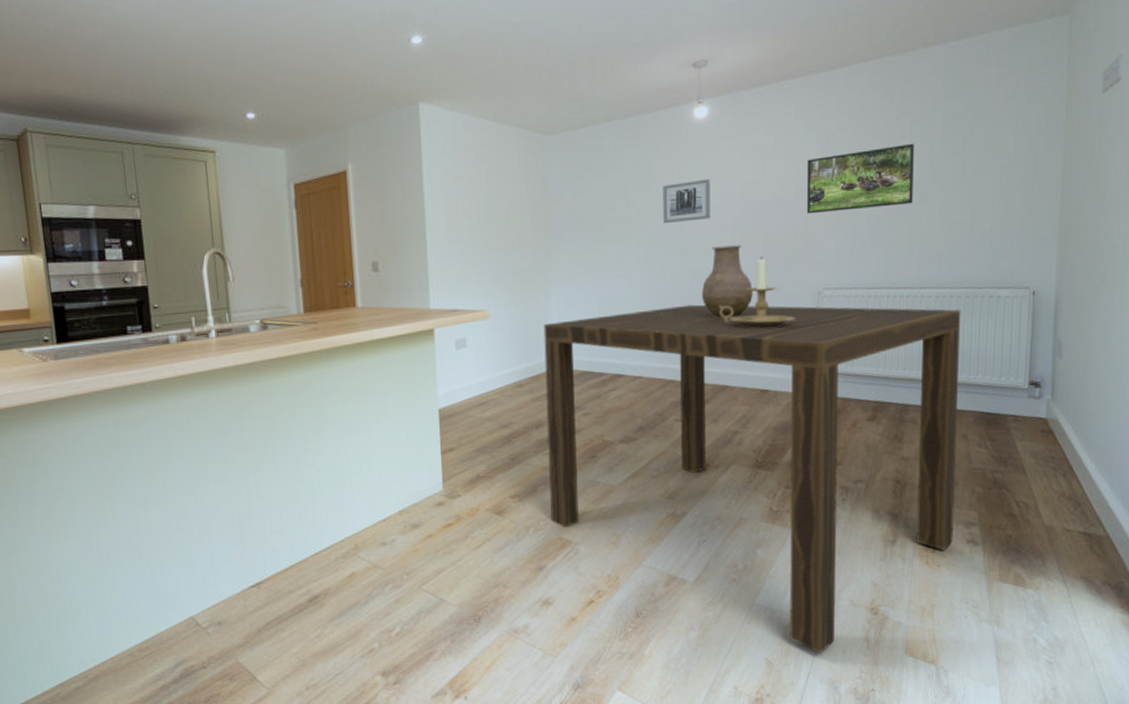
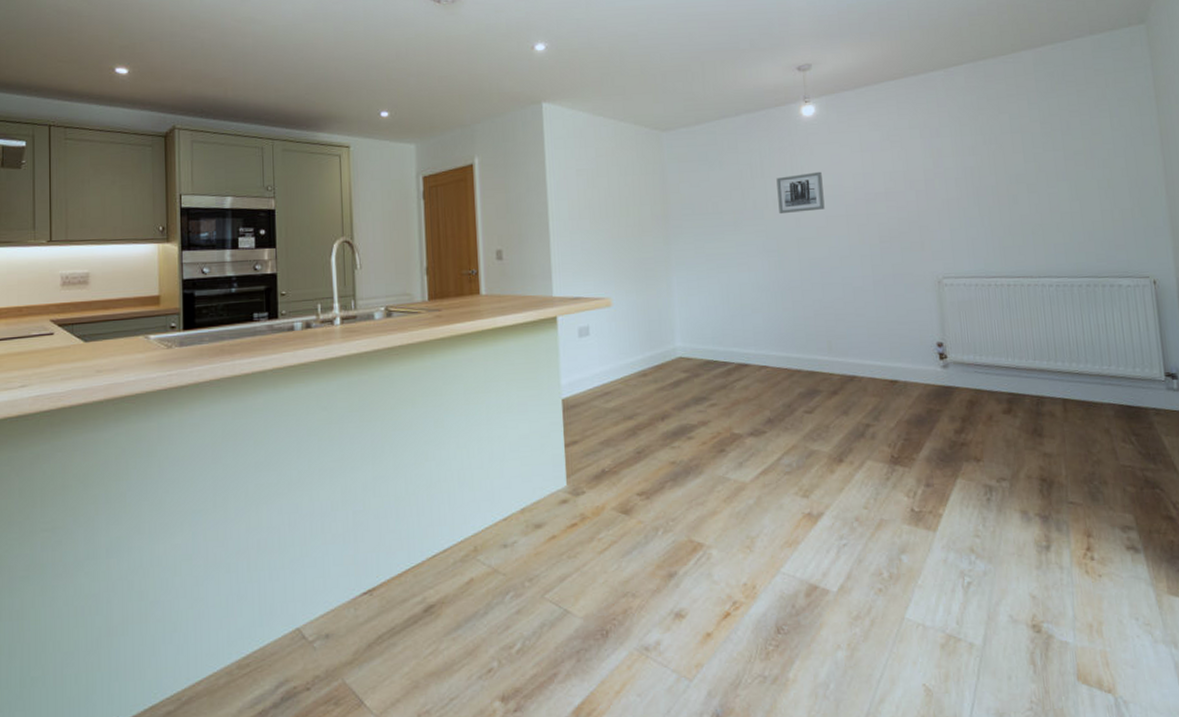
dining table: present [543,304,961,654] -> none [666,293,1112,680]
vase: present [701,245,753,318] -> none [821,234,873,306]
candle holder: present [718,255,795,328] -> none [839,245,918,316]
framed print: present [807,143,914,214] -> none [914,139,1021,205]

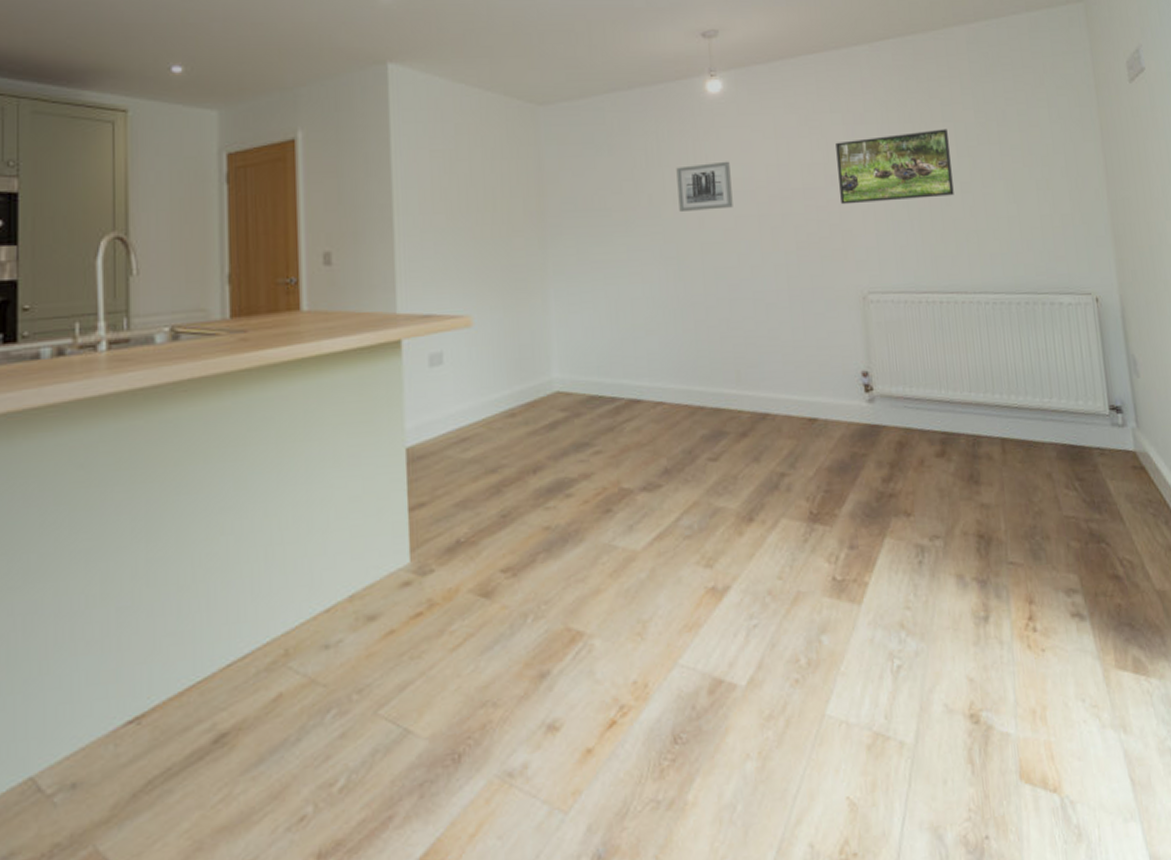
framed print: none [914,139,1021,205] -> present [835,128,954,205]

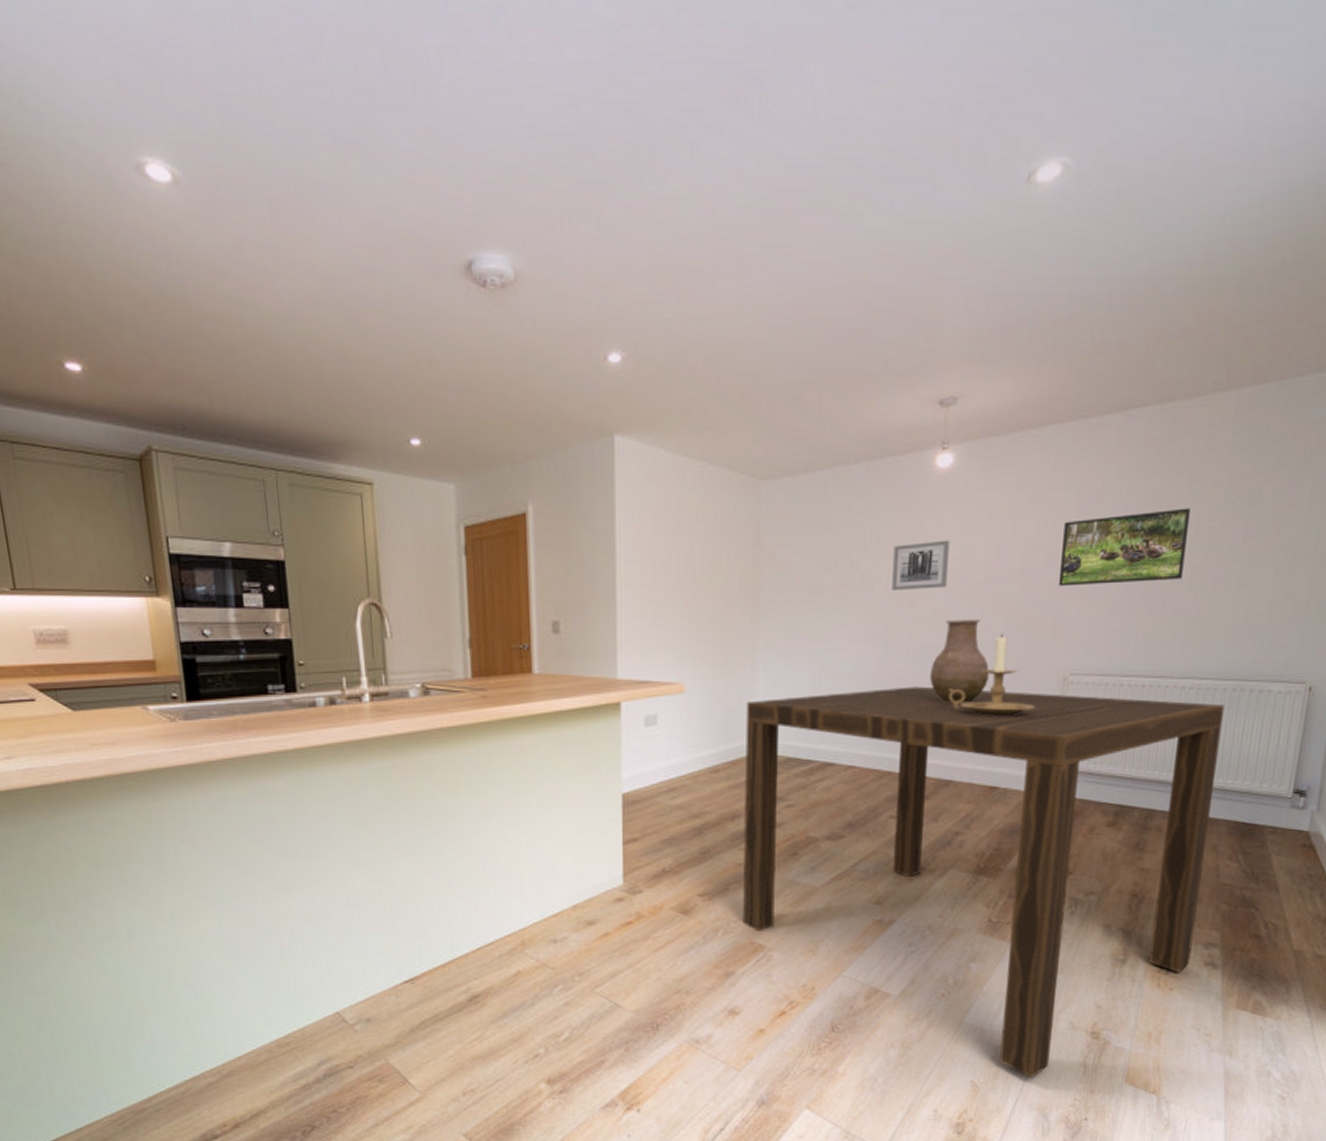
dining table: none [540,310,1056,787] -> present [742,686,1225,1079]
vase: none [729,239,789,327] -> present [929,619,989,703]
candle holder: none [749,252,840,340] -> present [948,633,1035,716]

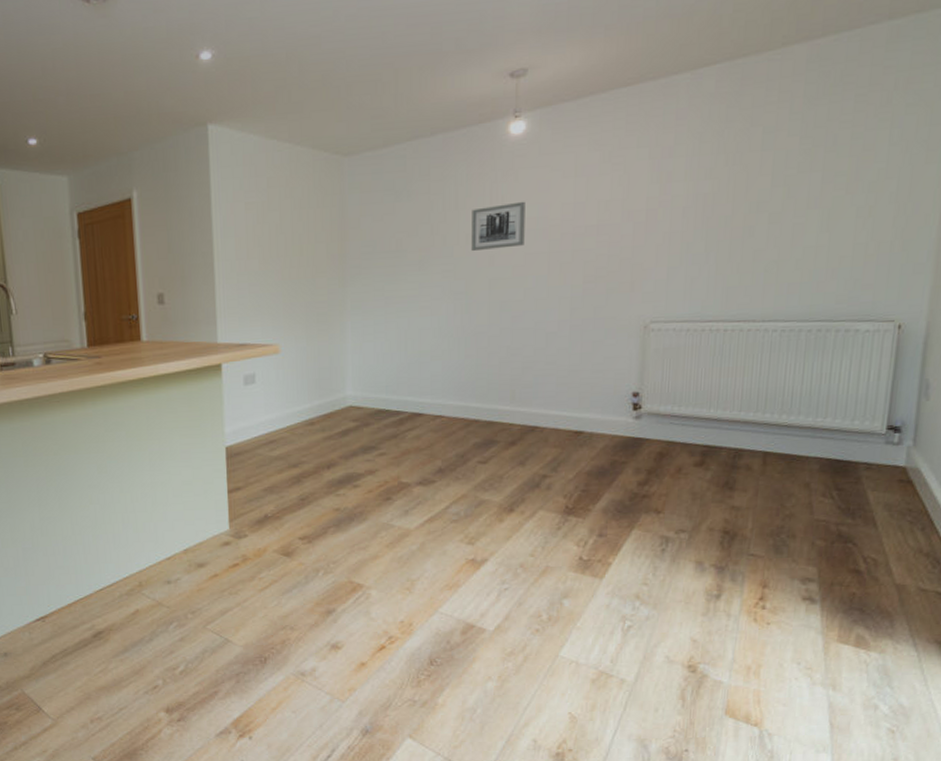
dining table: present [742,686,1225,1079] -> none [337,339,811,711]
vase: present [929,619,989,703] -> none [511,274,570,353]
candle holder: present [948,633,1035,716] -> none [530,285,617,364]
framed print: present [1059,508,1190,587] -> none [635,158,765,240]

